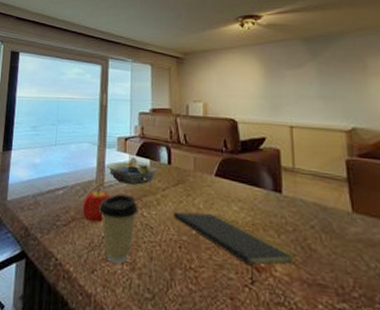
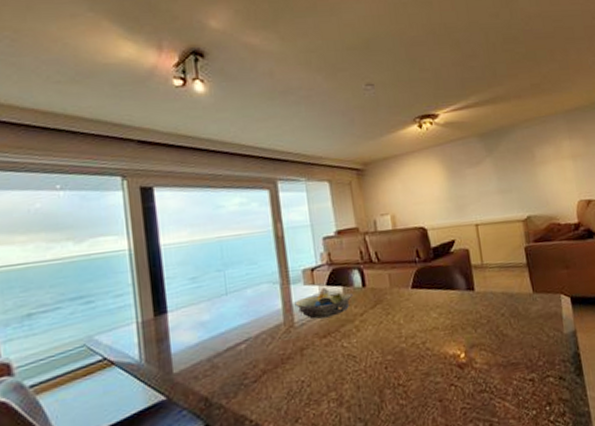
fruit: present [82,190,111,223] -> none [272,332,305,370]
coffee cup: present [98,193,138,264] -> none [291,329,338,405]
notepad: present [172,211,297,285] -> none [374,325,493,382]

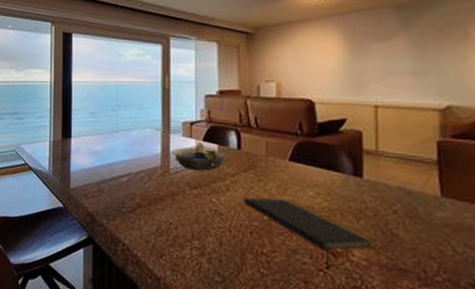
notepad: none [374,325,493,382] -> present [243,197,377,269]

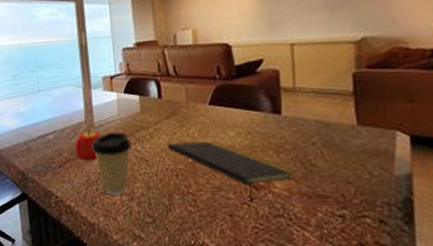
fruit: none [148,177,177,209] -> present [74,131,102,161]
coffee cup: none [164,180,206,249] -> present [91,132,132,195]
decorative bowl: present [172,142,228,171] -> none [94,95,149,122]

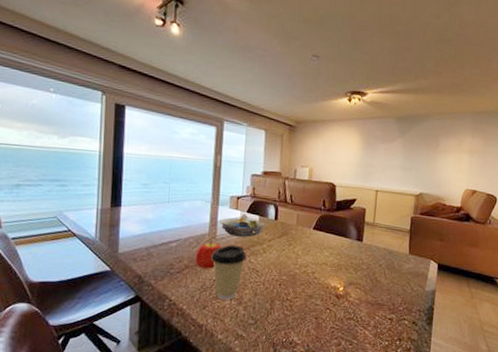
decorative bowl: none [94,95,149,122] -> present [219,214,267,237]
notepad: present [167,141,297,202] -> none [275,257,367,307]

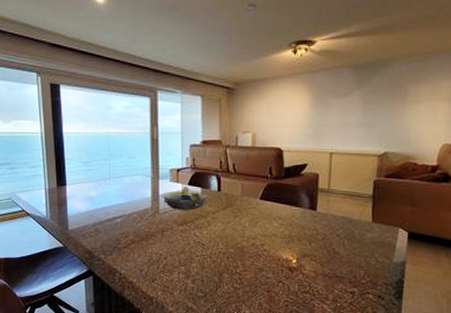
fruit: present [195,242,222,269] -> none [140,217,166,243]
coffee cup: present [210,244,247,300] -> none [155,218,191,273]

